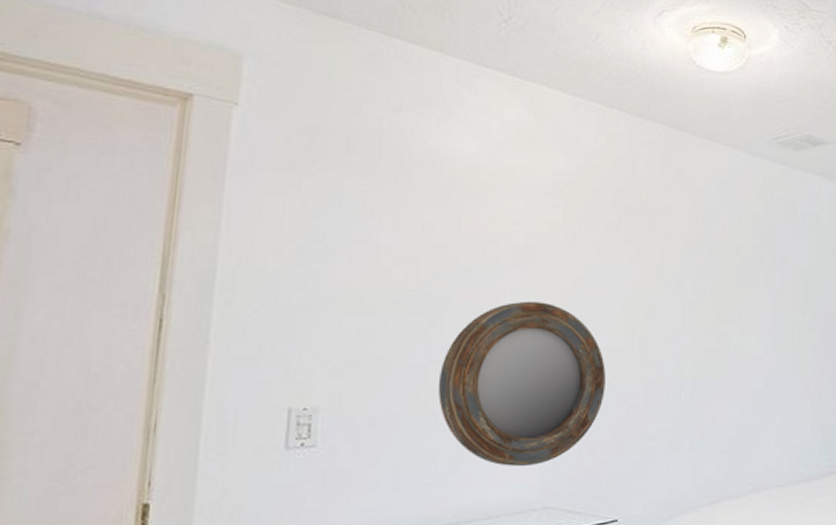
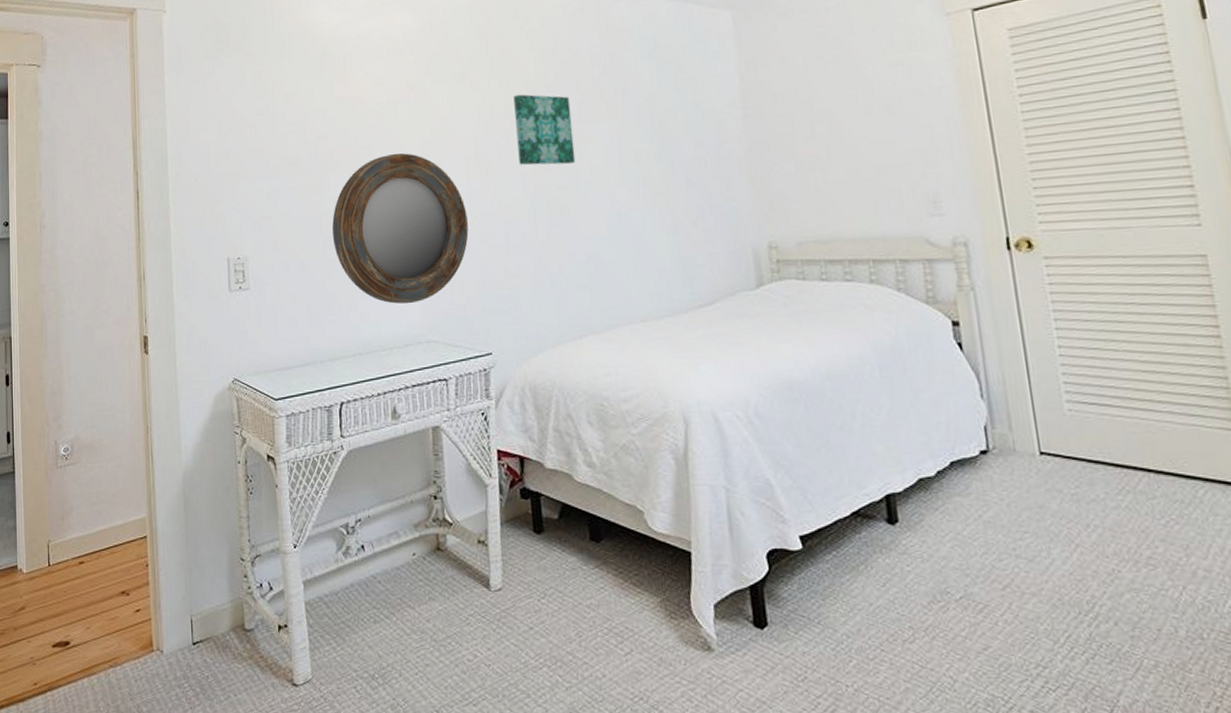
wall art: none [669,253,728,328] -> present [513,94,576,166]

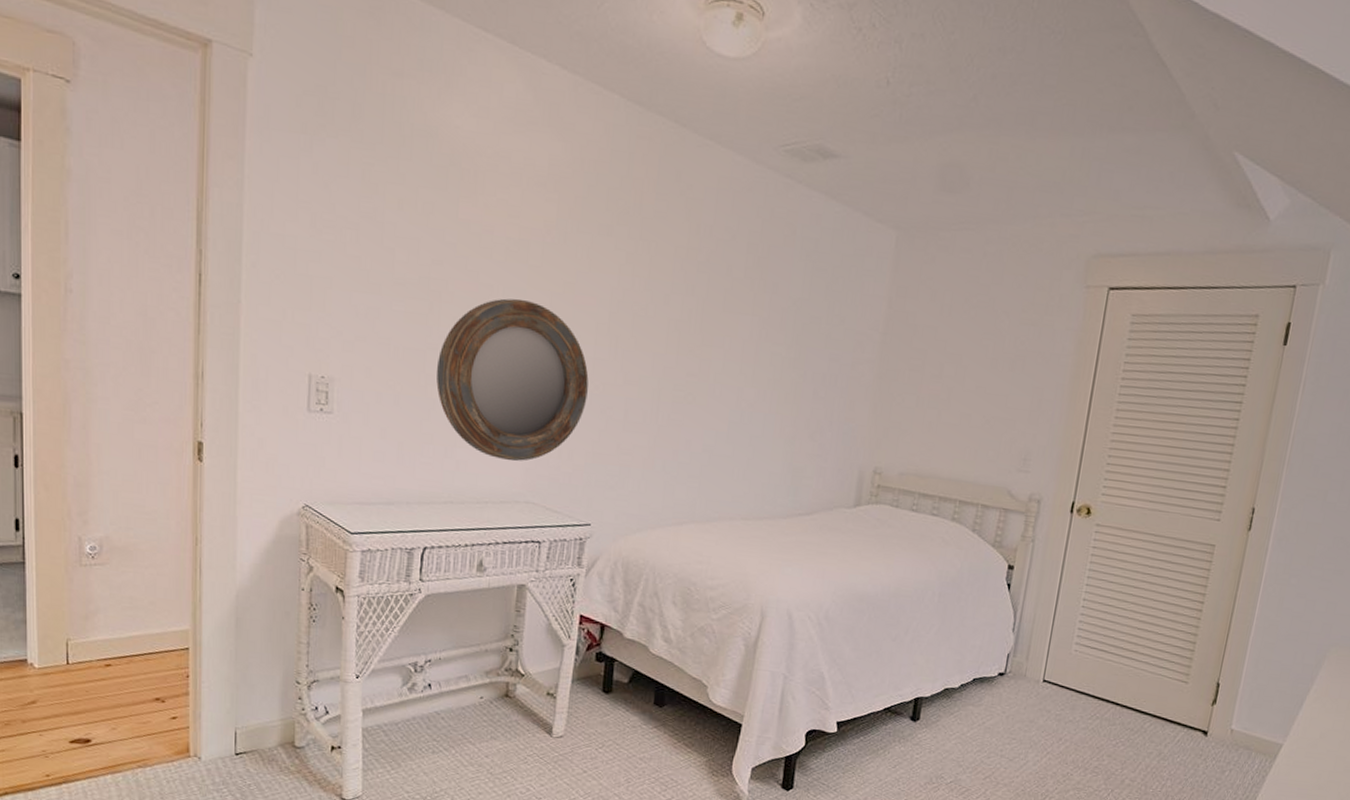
wall art: present [513,94,576,166] -> none [652,265,718,353]

